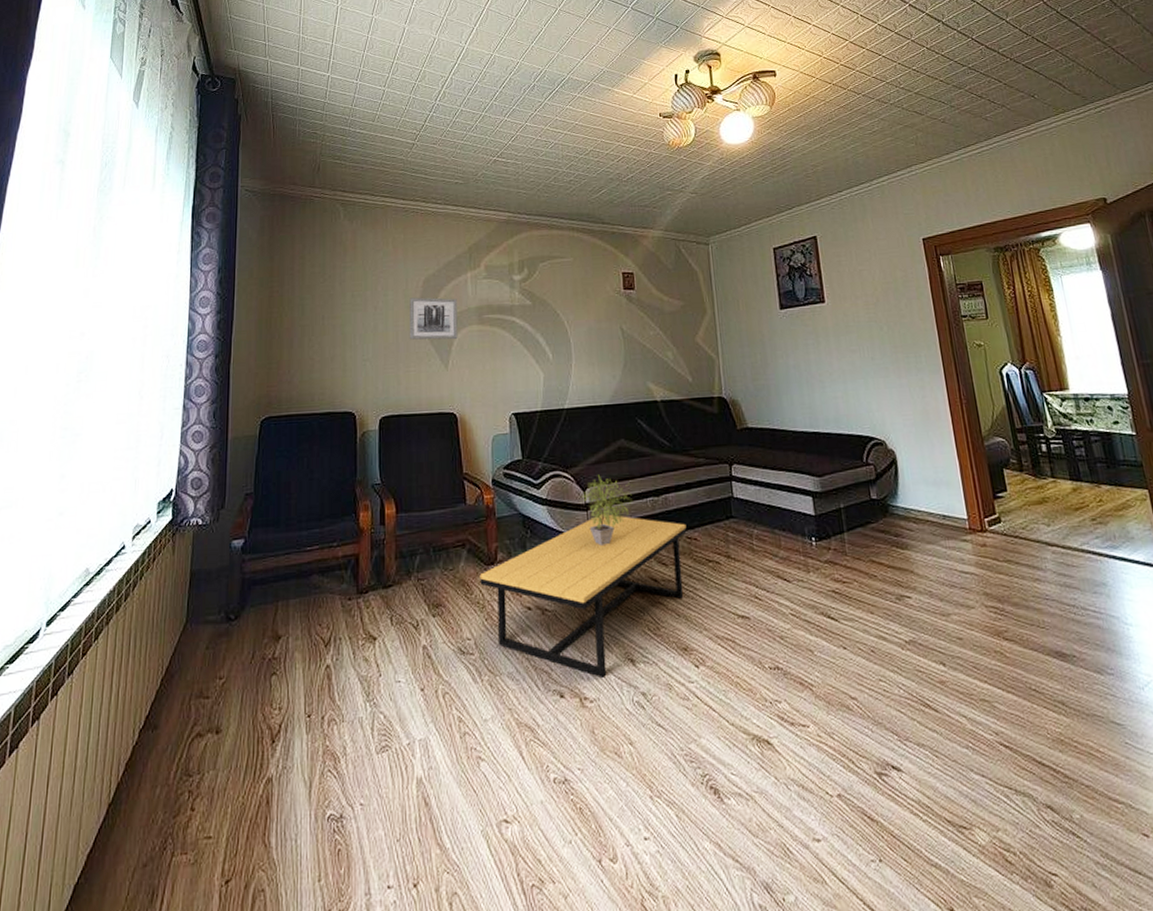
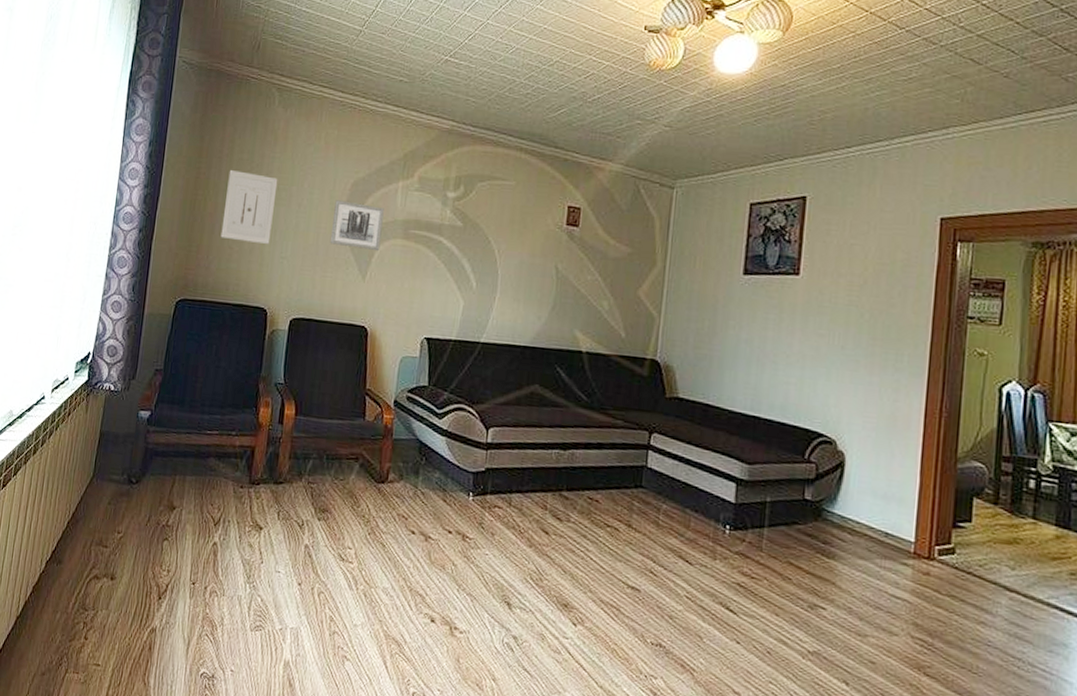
wall art: none [300,283,352,351] -> present [220,169,278,244]
coffee table: present [479,514,687,679] -> none [368,456,590,614]
potted plant: present [580,475,631,546] -> none [481,416,537,488]

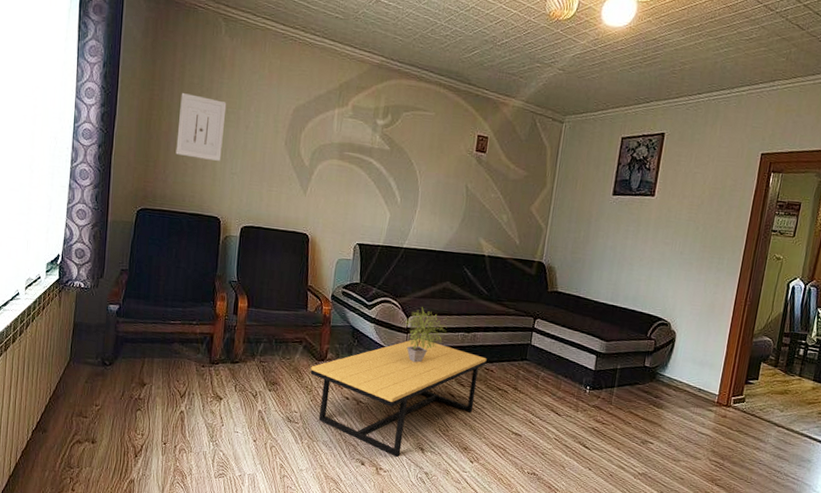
wall art: present [329,200,384,252] -> none [274,123,322,170]
coffee table: none [368,456,590,614] -> present [310,338,487,458]
potted plant: none [481,416,537,488] -> present [403,307,447,363]

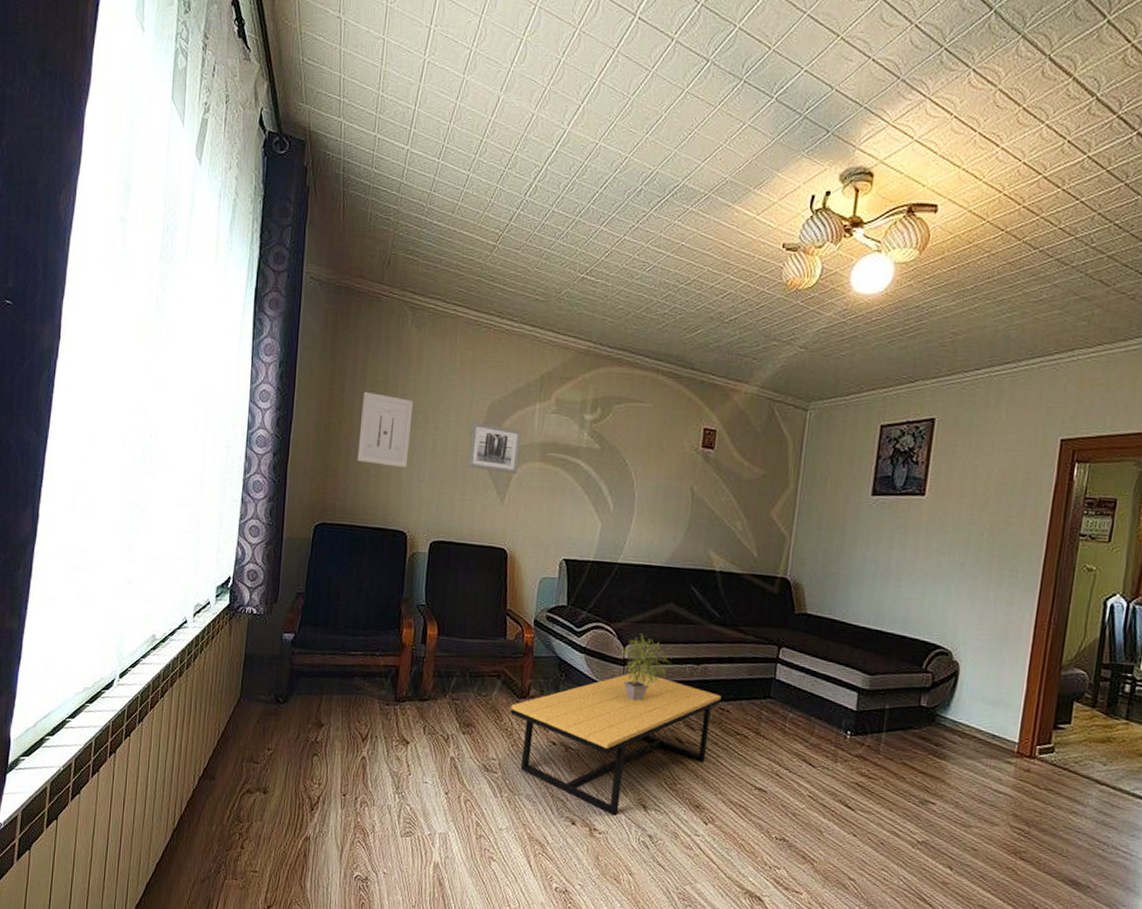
wall art: none [274,123,322,170] -> present [467,422,522,475]

